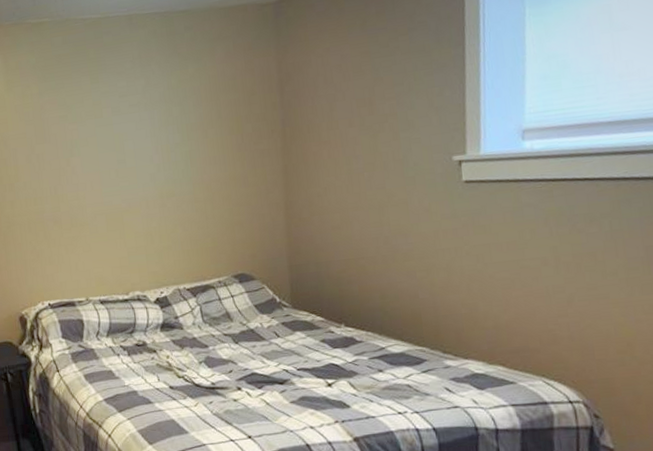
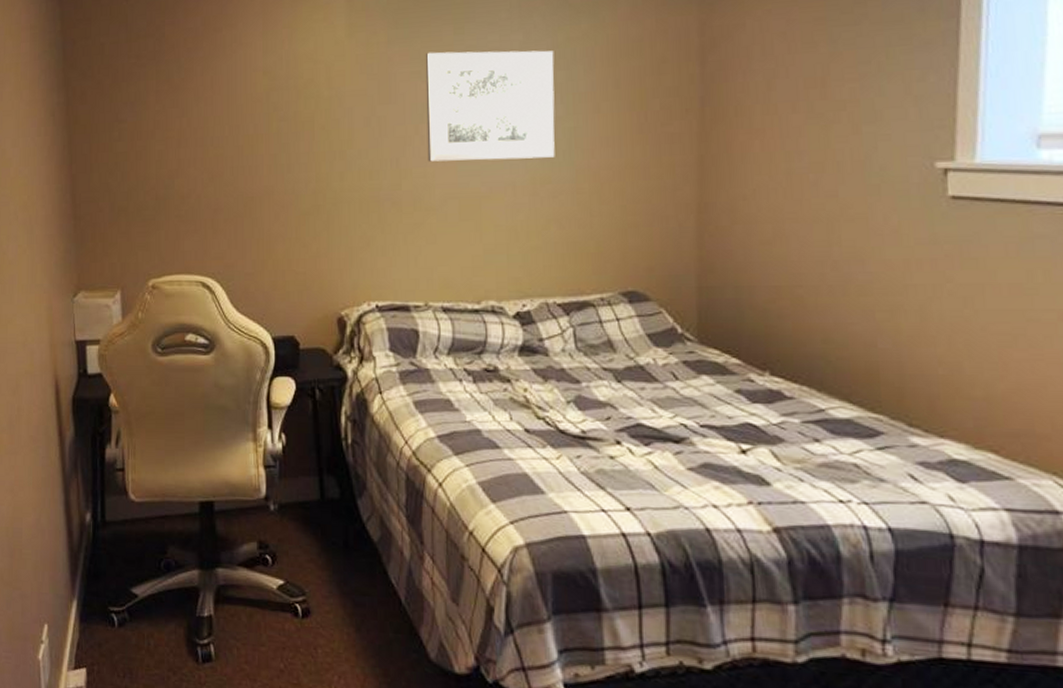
wall art: none [70,91,176,187] -> present [425,50,555,162]

